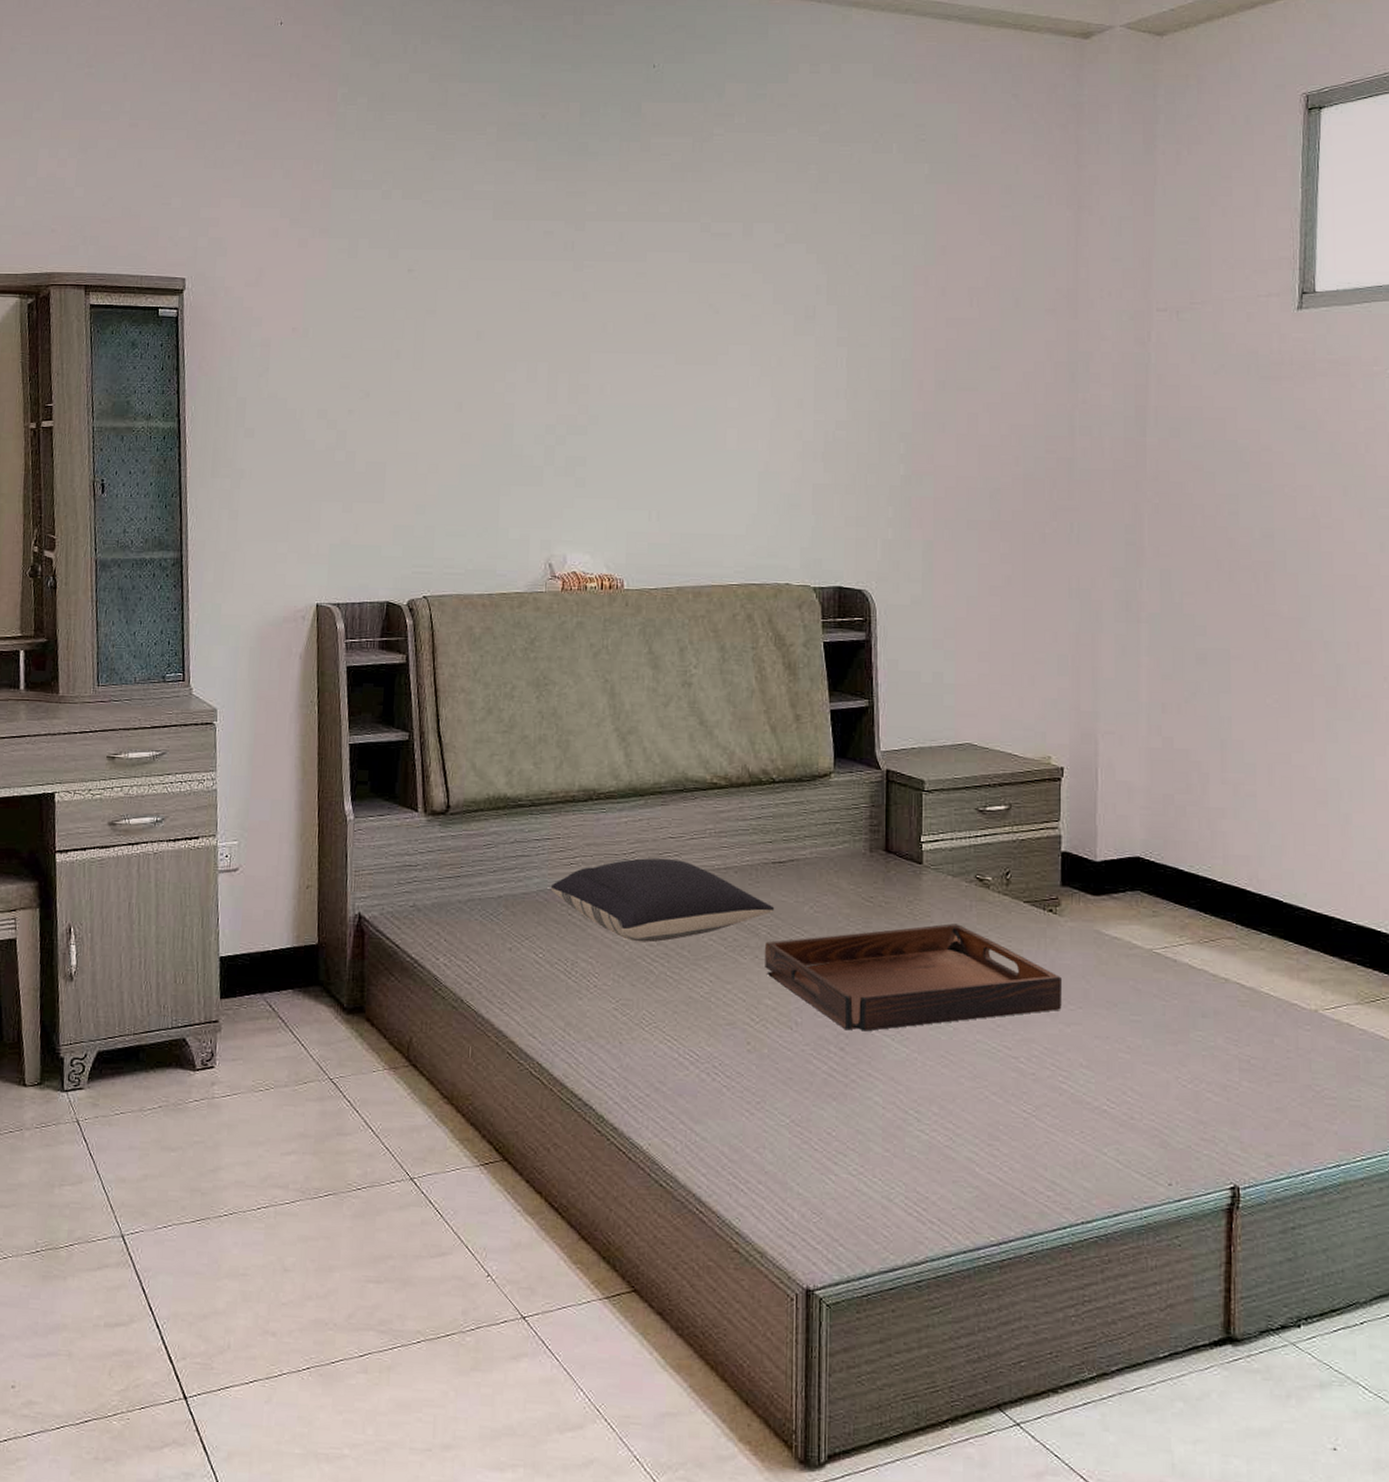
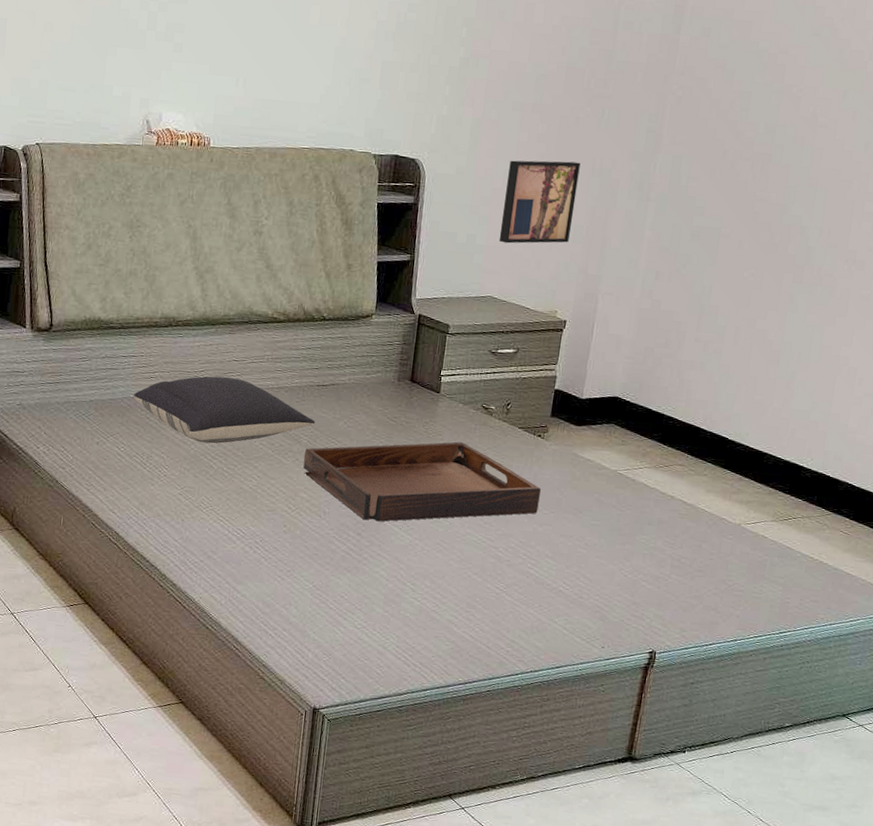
wall art: none [970,583,1054,681] -> present [498,160,581,244]

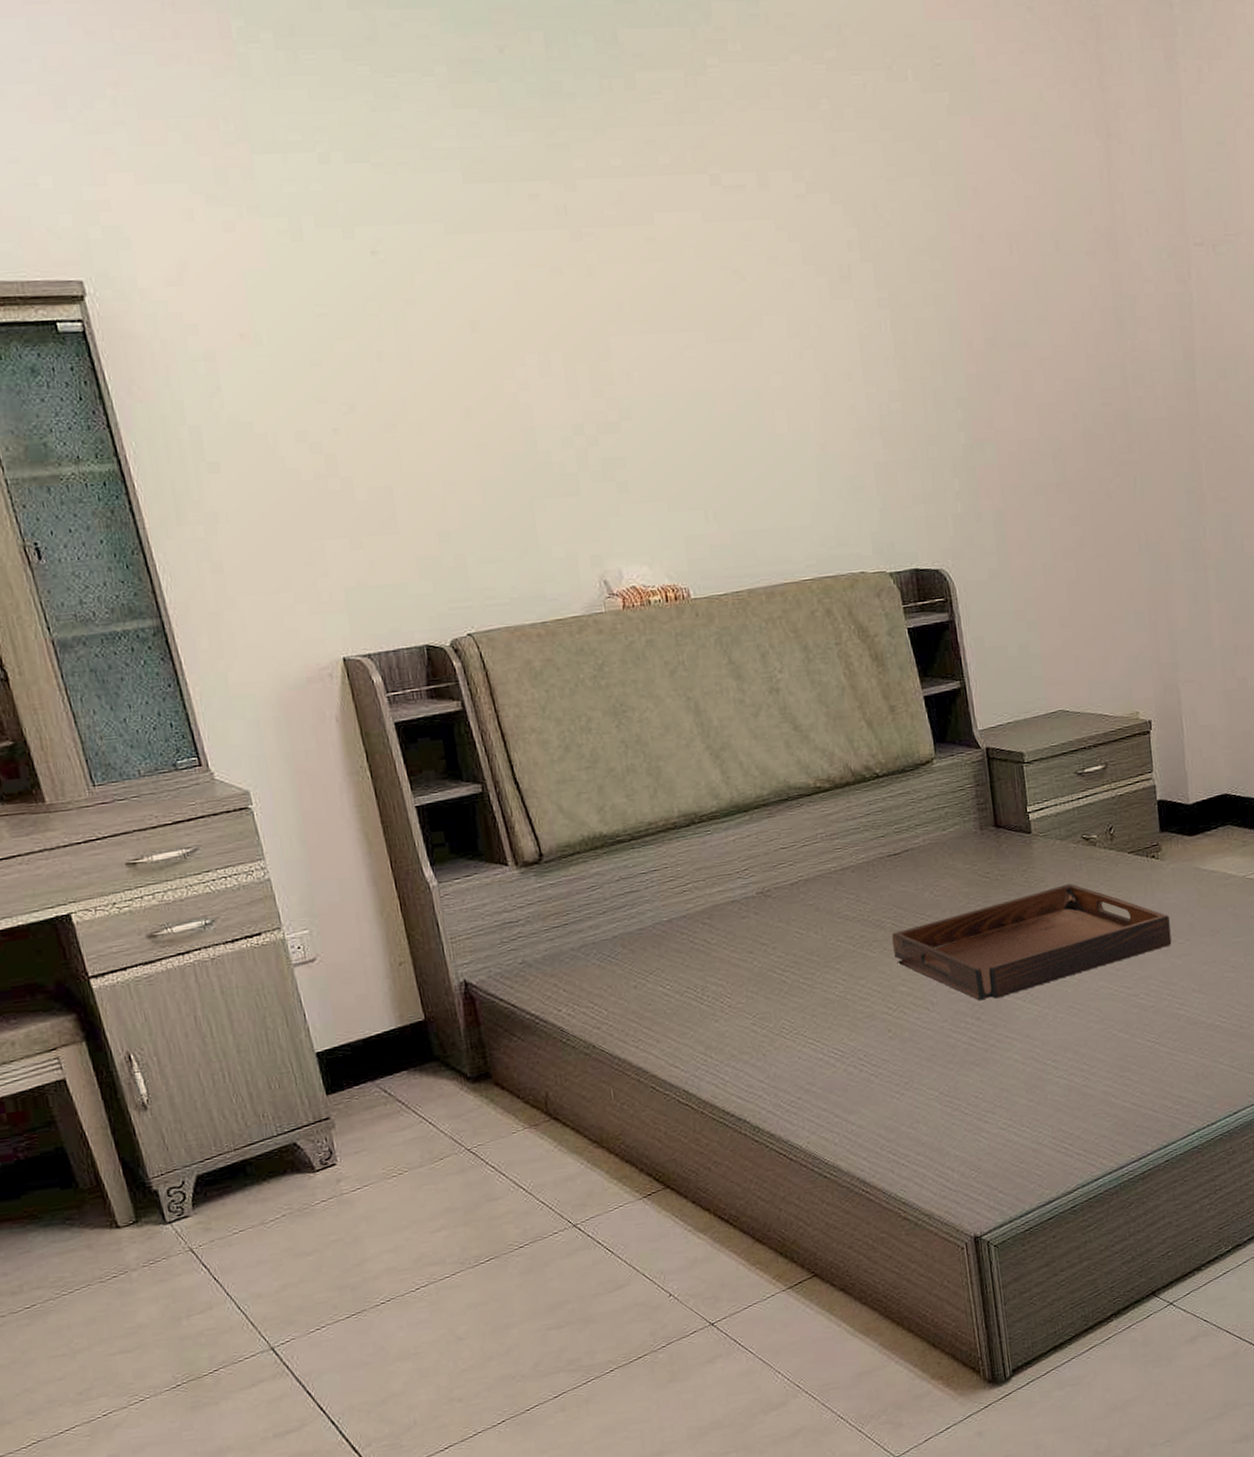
pillow: present [133,376,316,444] -> none [666,869,897,957]
wall art: present [498,160,581,244] -> none [1046,540,1132,647]

